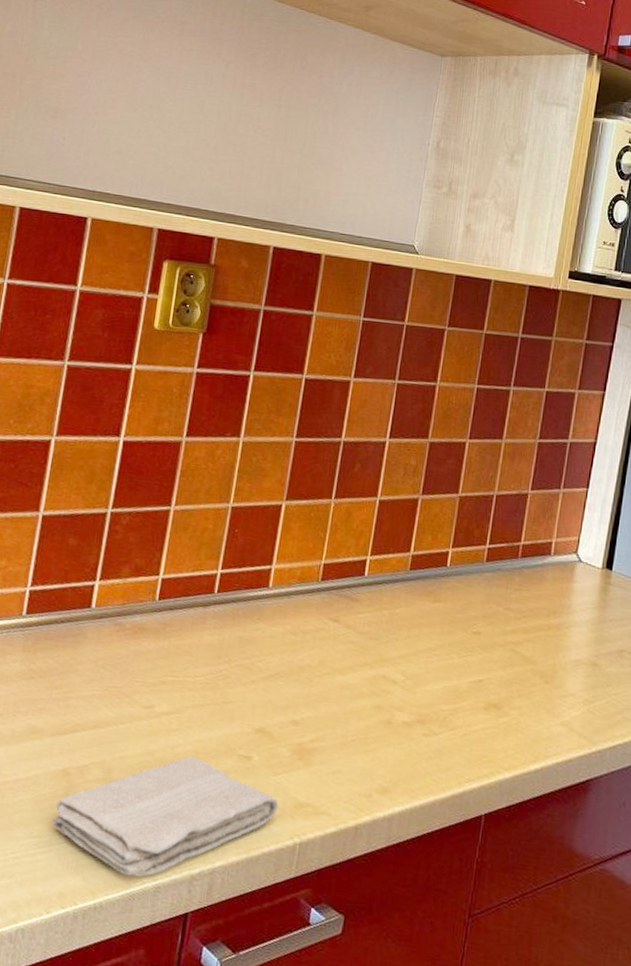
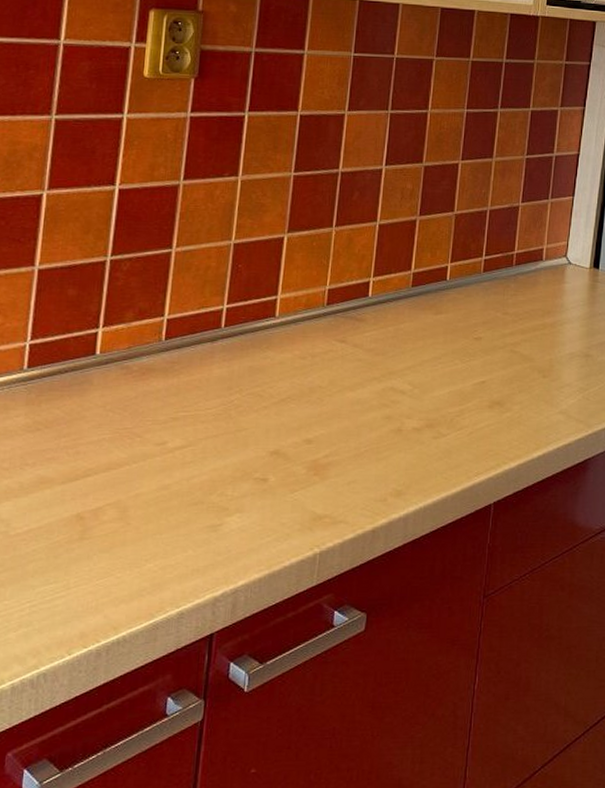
washcloth: present [52,755,278,877] -> none [69,485,297,607]

